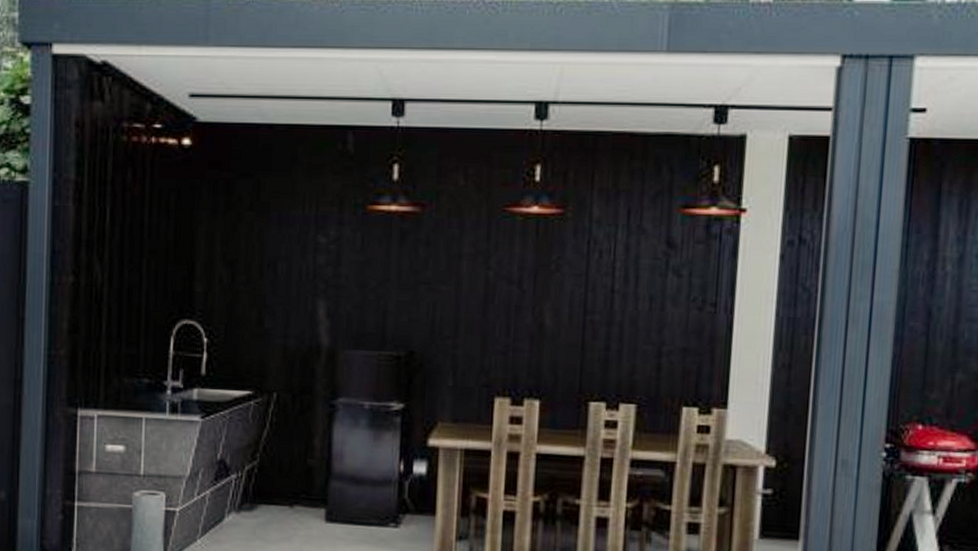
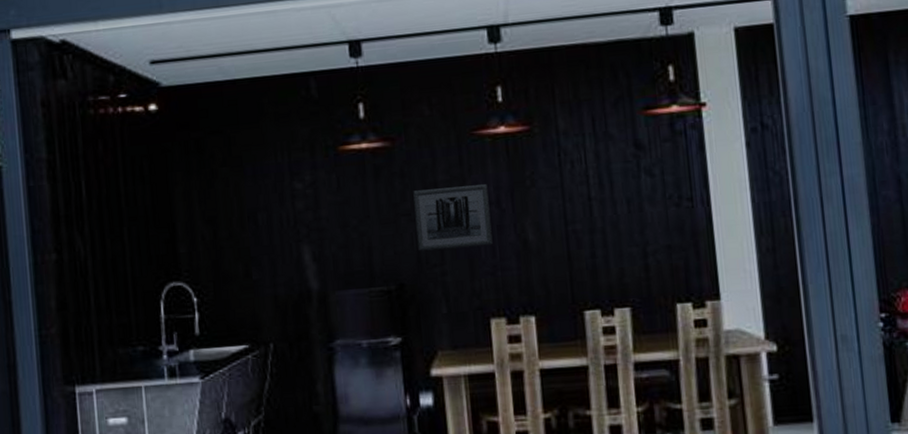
wall art: none [433,260,512,325] -> present [413,184,493,251]

